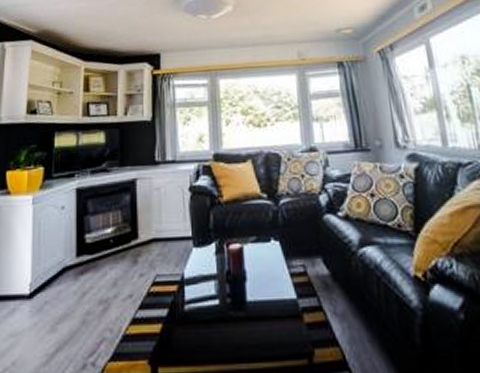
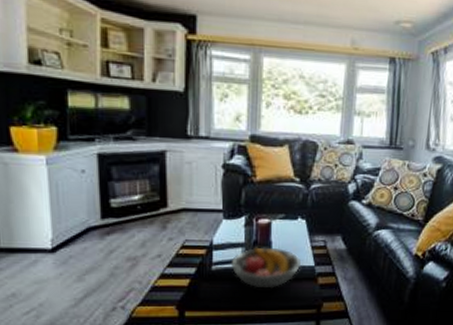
fruit bowl: none [204,278,281,332] -> present [230,247,301,289]

